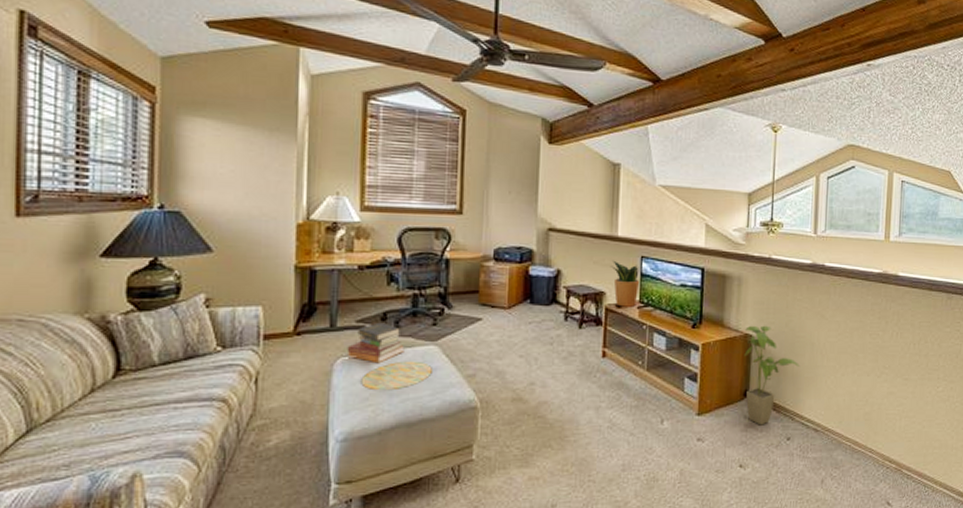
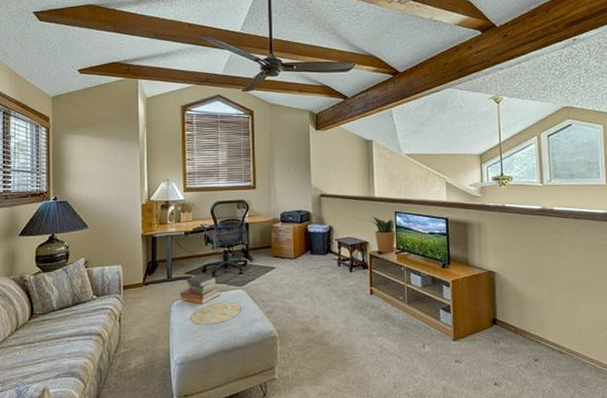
house plant: present [744,325,800,425] -> none [488,263,540,349]

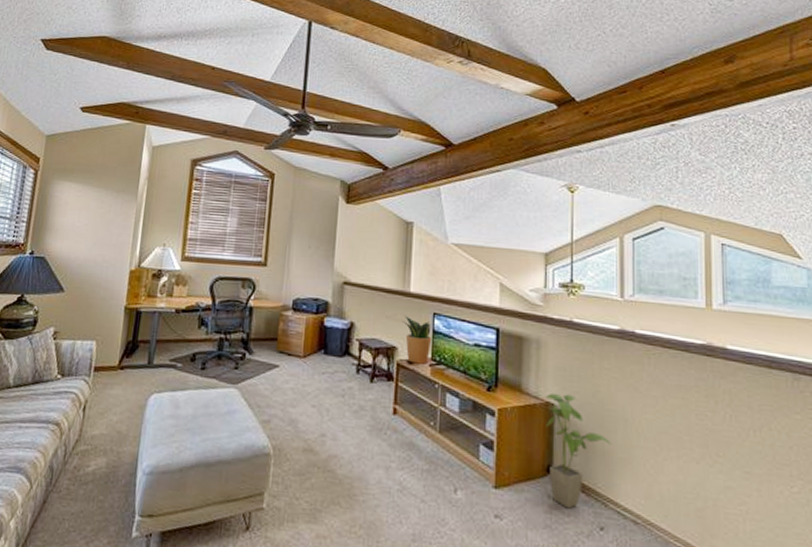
books: present [180,273,220,305] -> none [159,362,209,402]
decorative tray: present [191,302,241,326] -> none [169,401,232,429]
house plant: none [488,263,540,349] -> present [546,392,611,509]

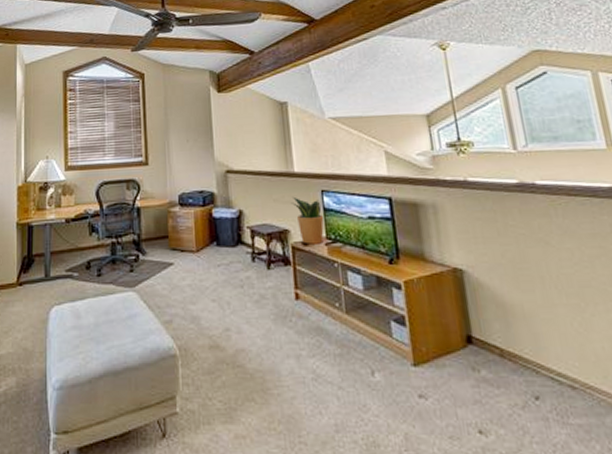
house plant: present [546,392,611,509] -> none [452,257,531,380]

